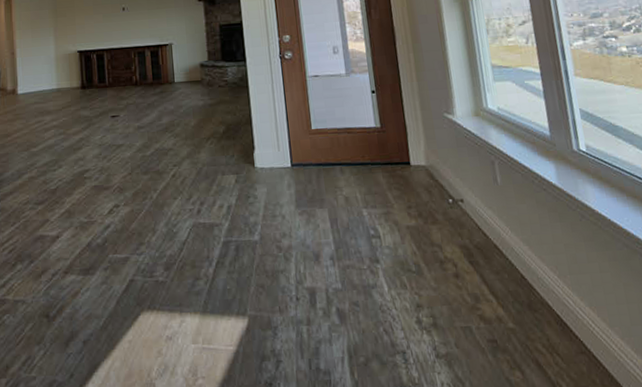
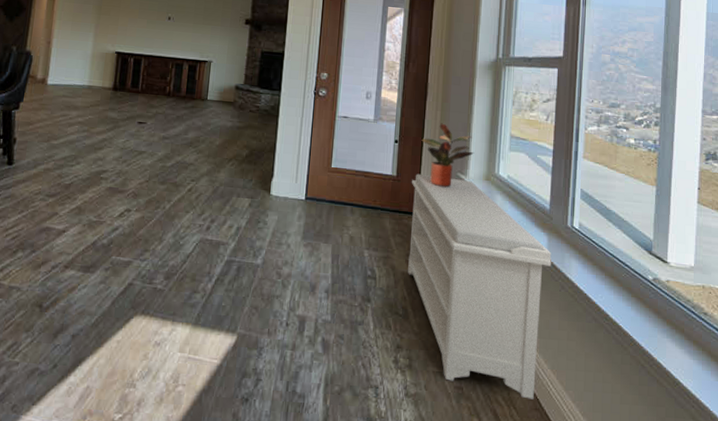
bench: none [397,119,577,343] -> present [408,173,552,400]
potted plant: none [399,65,458,131] -> present [421,123,475,188]

